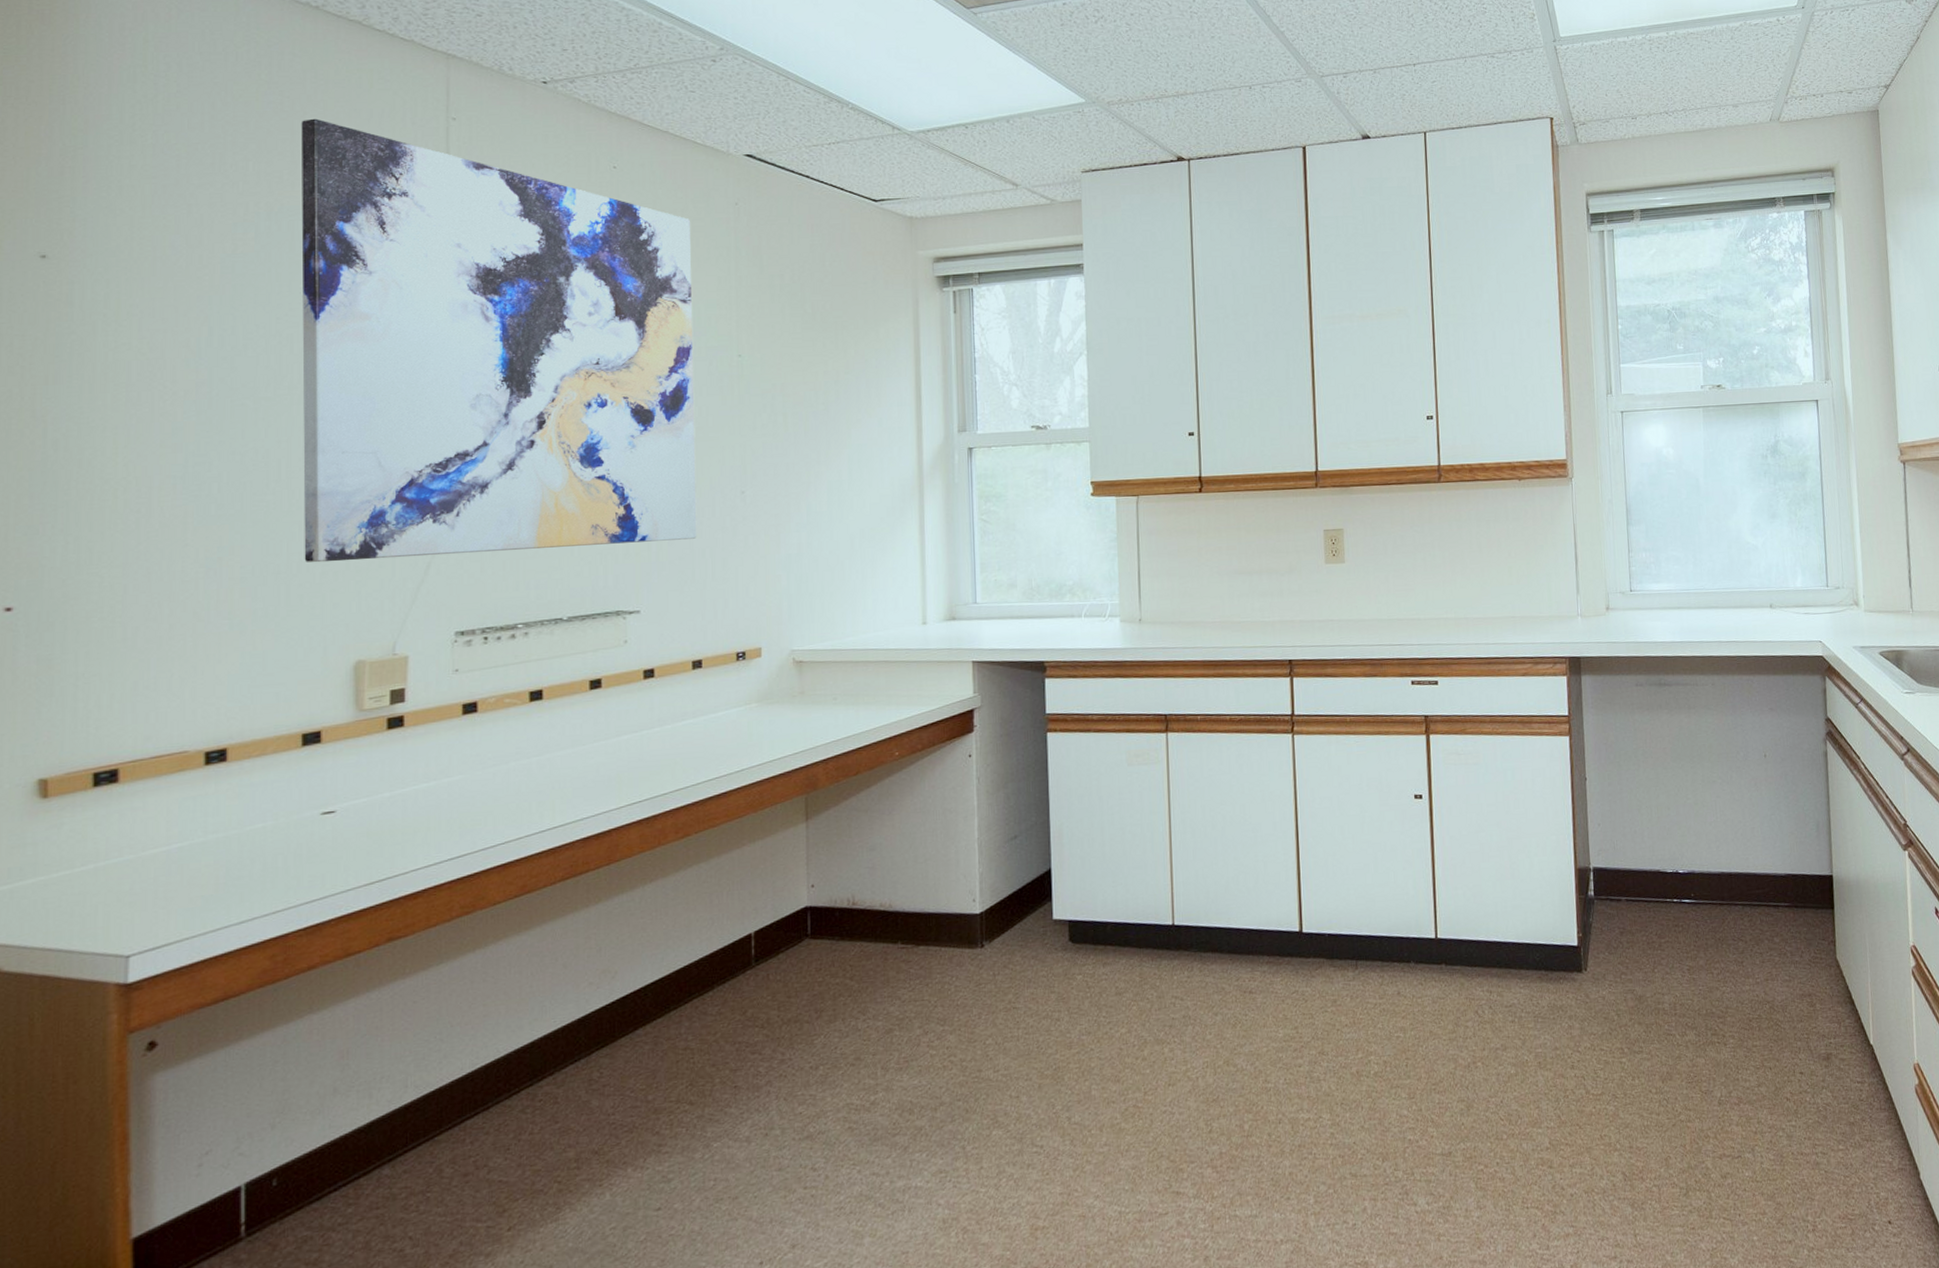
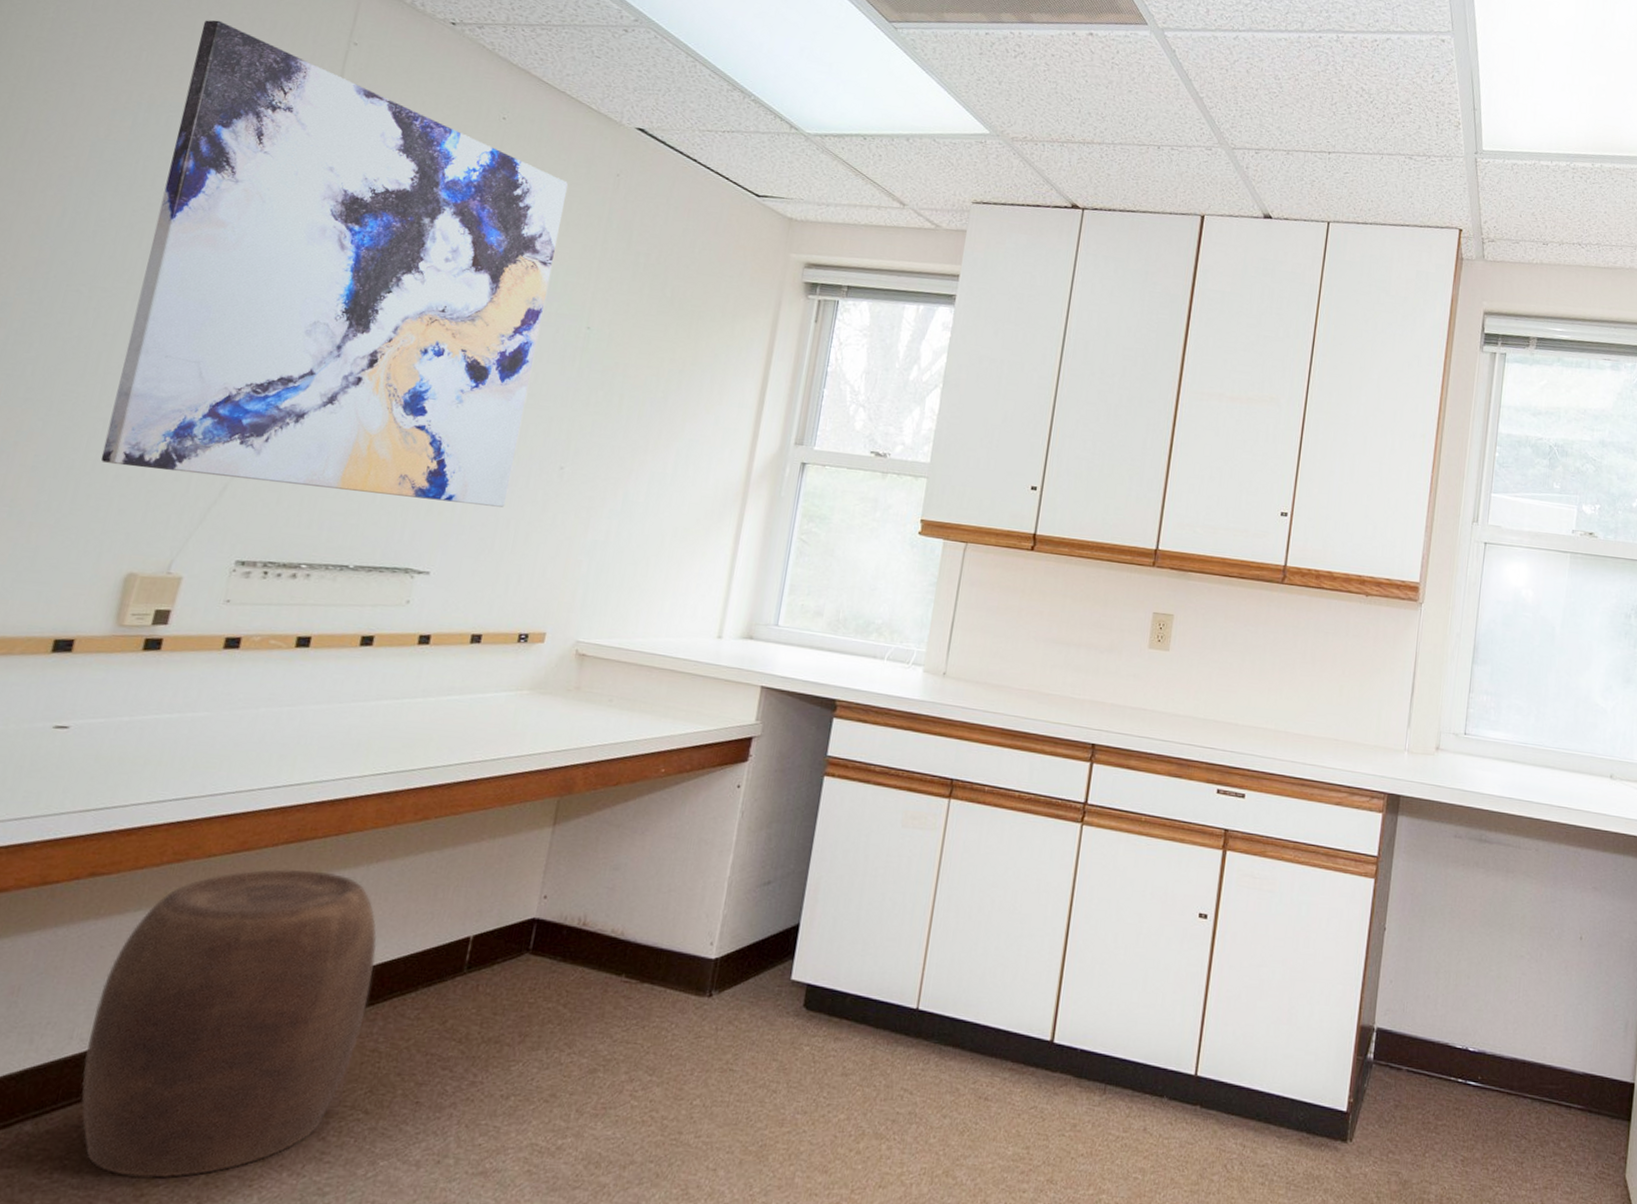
stool: none [422,899,671,1198] -> present [81,869,377,1179]

